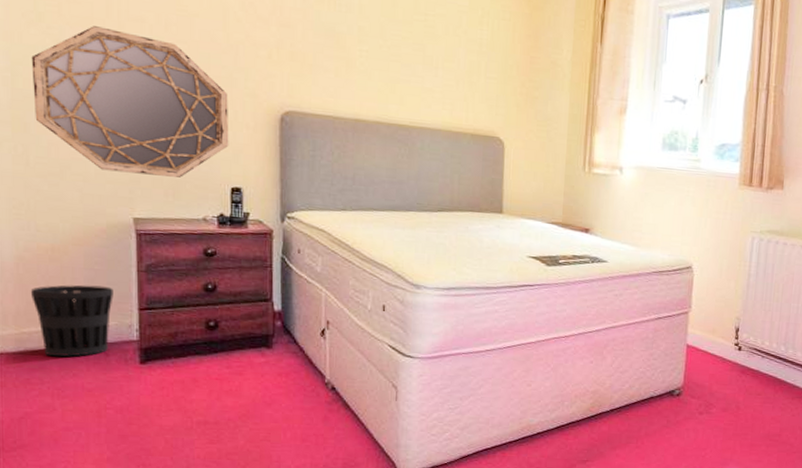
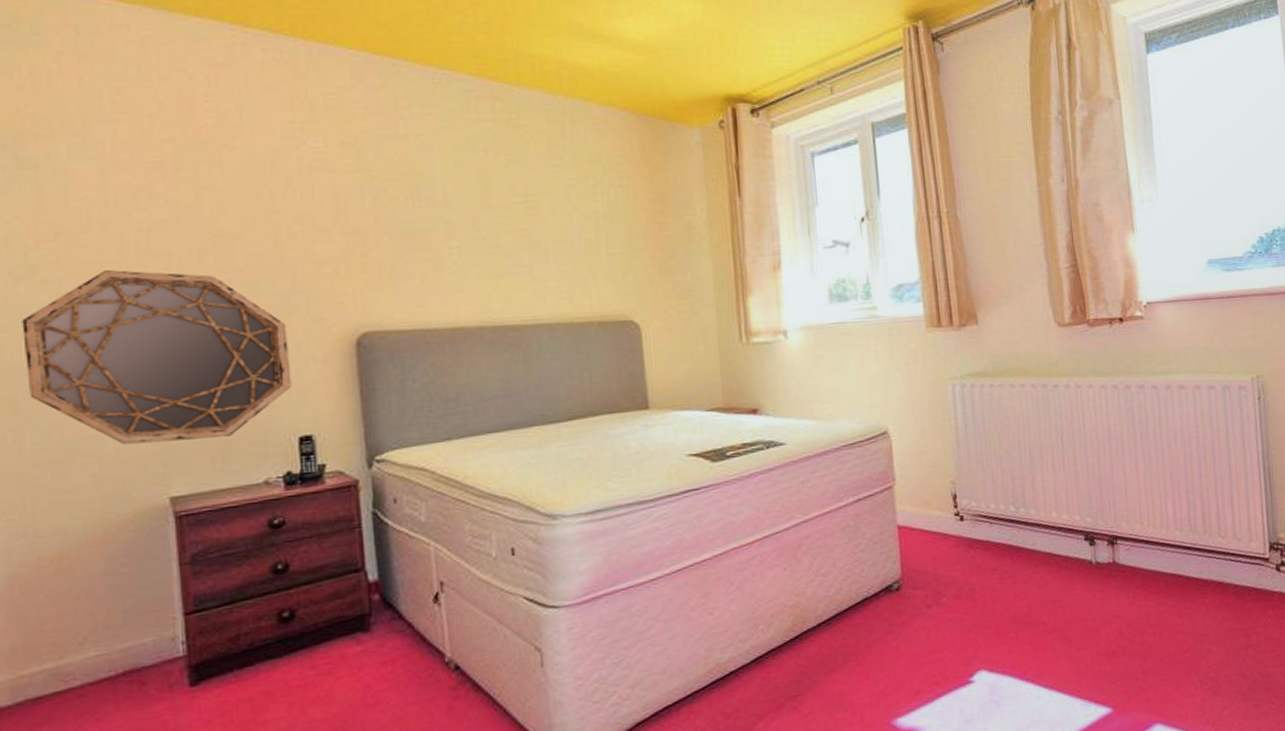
wastebasket: present [30,285,113,357] -> none [30,592,148,701]

